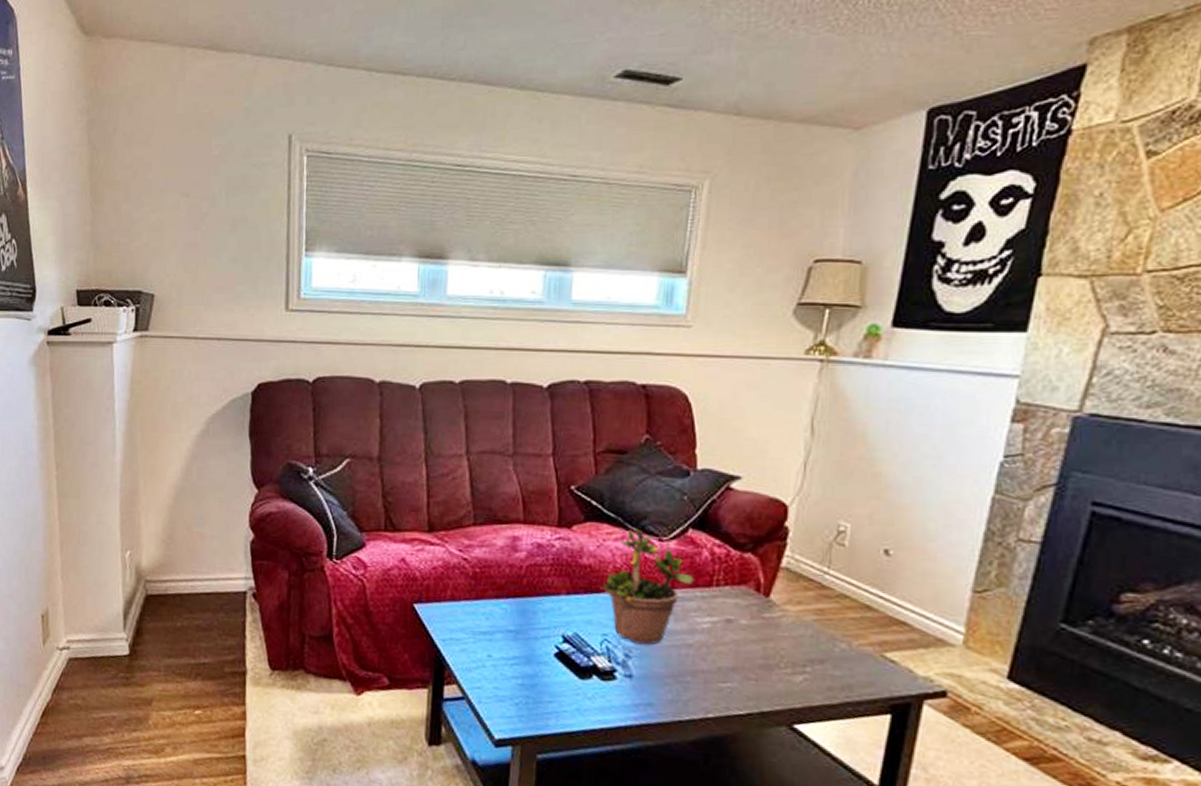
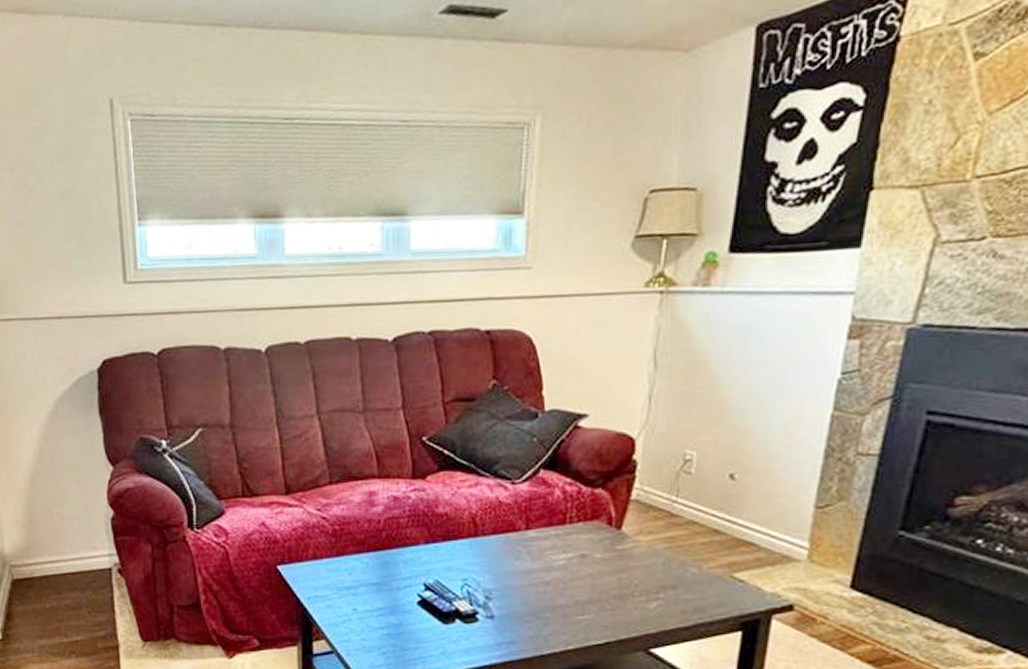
potted plant: present [600,525,694,645] -> none [457,468,548,586]

